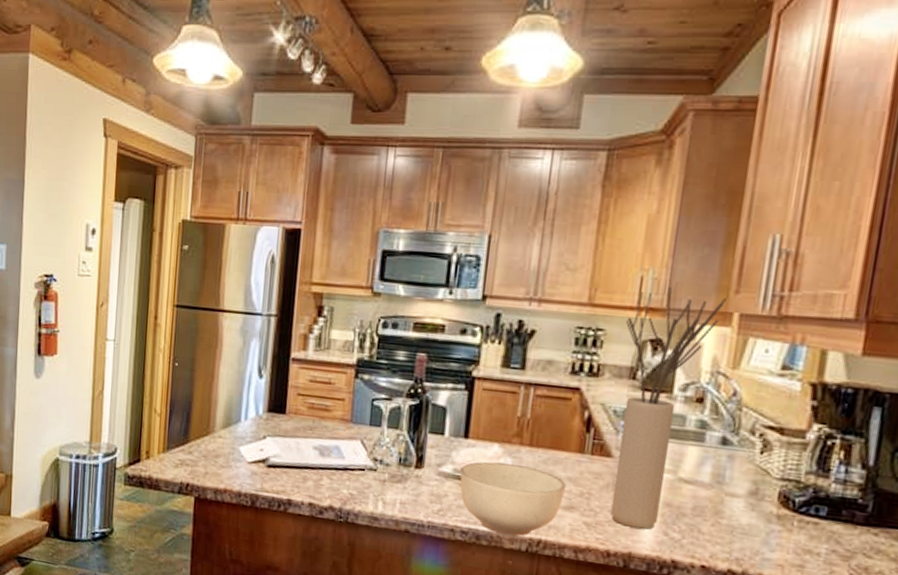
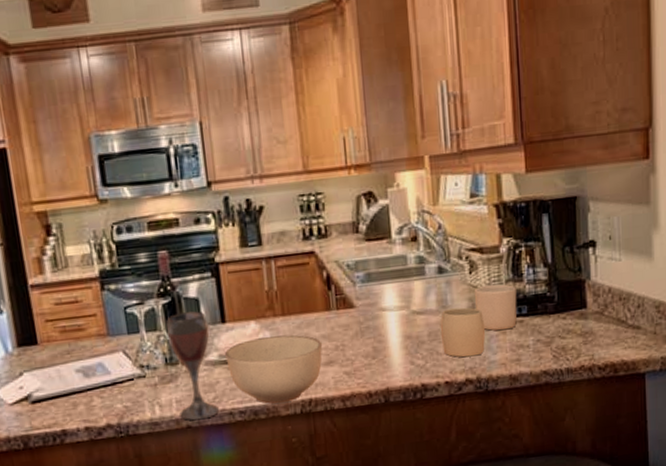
cup: none [401,417,451,528] -> present [166,311,219,421]
vase: present [610,287,726,530] -> none [340,143,416,366]
mug: none [707,486,767,548] -> present [440,307,486,358]
mug: none [759,470,818,529] -> present [474,284,518,331]

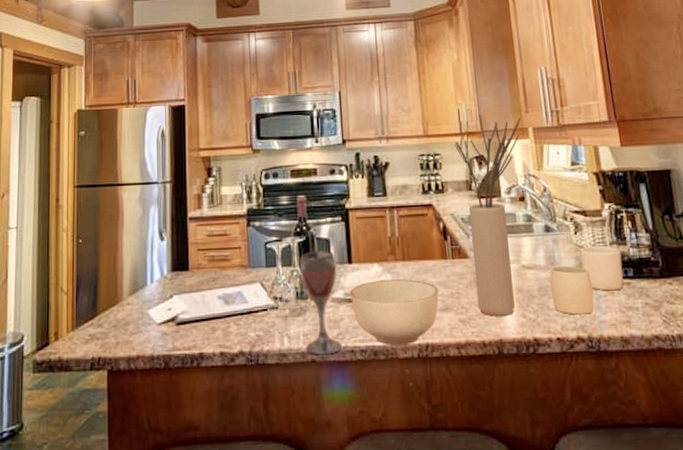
vase: none [340,143,416,366] -> present [455,115,521,316]

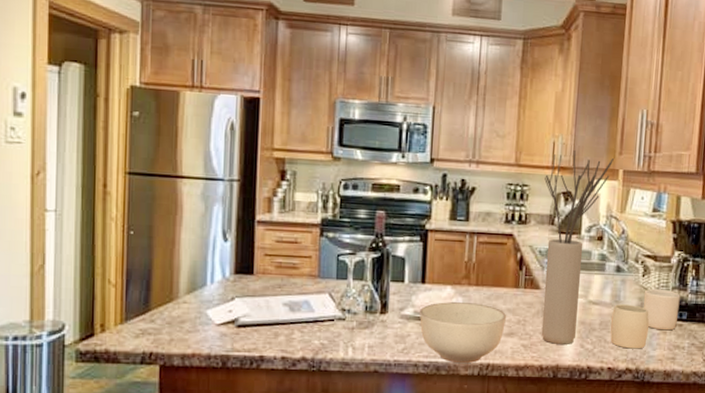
cup: present [299,251,342,355] -> none [370,268,410,367]

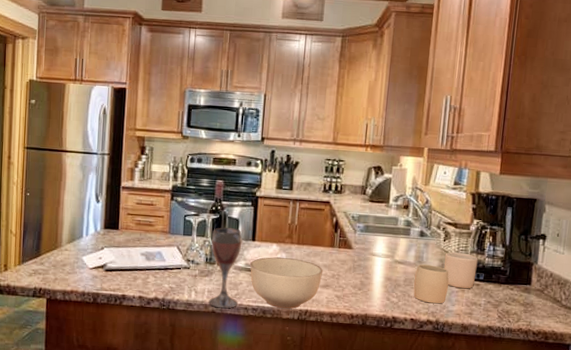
cup: none [370,268,410,367] -> present [209,227,243,309]
vase: present [541,150,614,344] -> none [352,131,420,297]

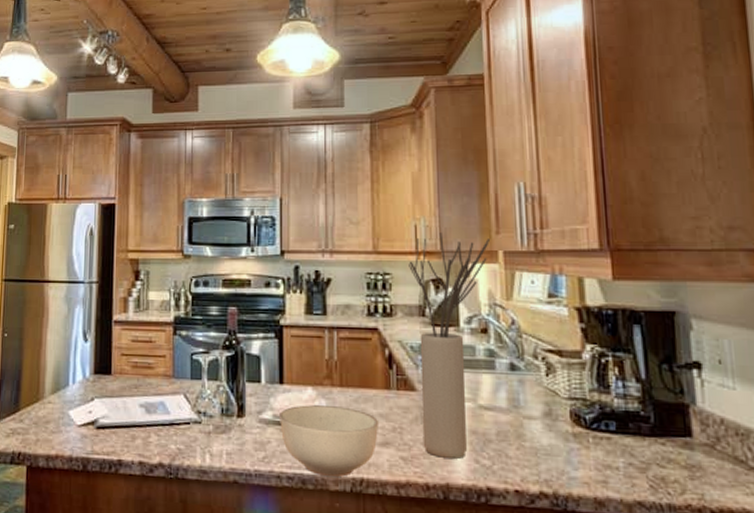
cup: present [209,227,243,309] -> none [226,367,267,478]
vase: none [352,131,420,297] -> present [409,233,490,459]
mug: present [413,264,449,304] -> none [510,410,565,468]
mug: present [444,252,478,289] -> none [551,391,604,445]

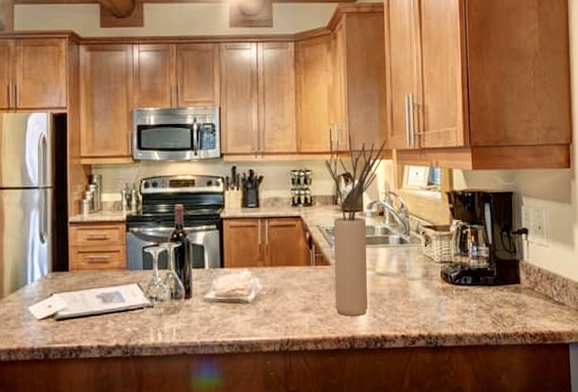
bowl: present [280,405,380,478] -> none [221,283,302,341]

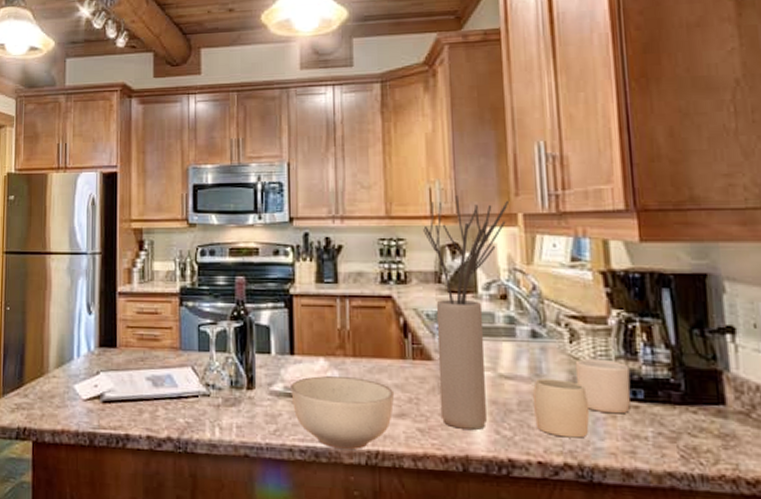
bowl: none [221,283,302,341] -> present [291,376,395,450]
mug: none [399,273,437,316] -> present [532,379,590,438]
mug: none [428,256,463,296] -> present [575,358,631,414]

